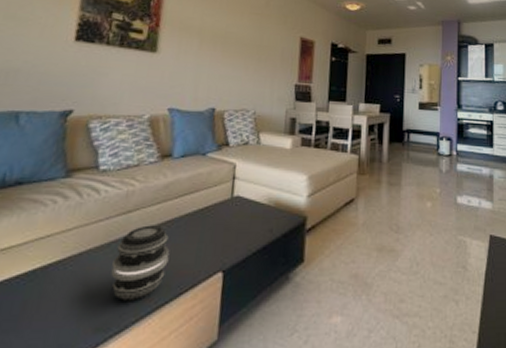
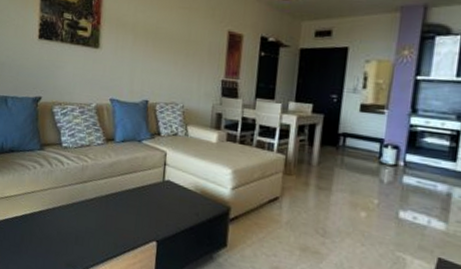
speaker: present [111,225,170,302] -> none [75,194,116,250]

